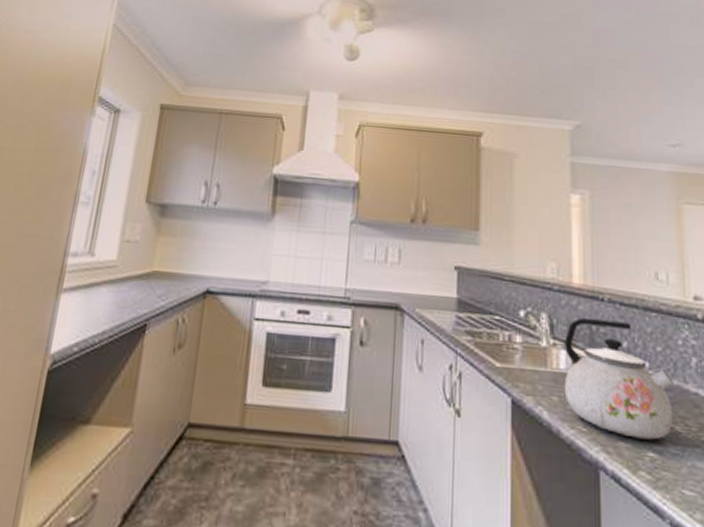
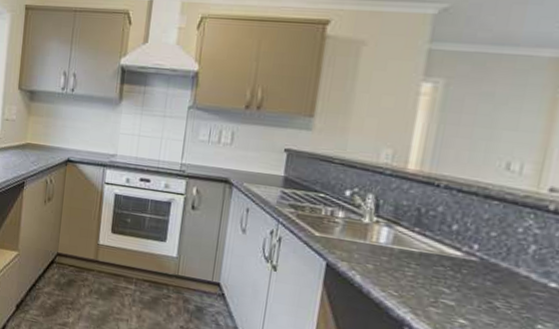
kettle: present [564,318,675,440] -> none [380,200,504,310]

